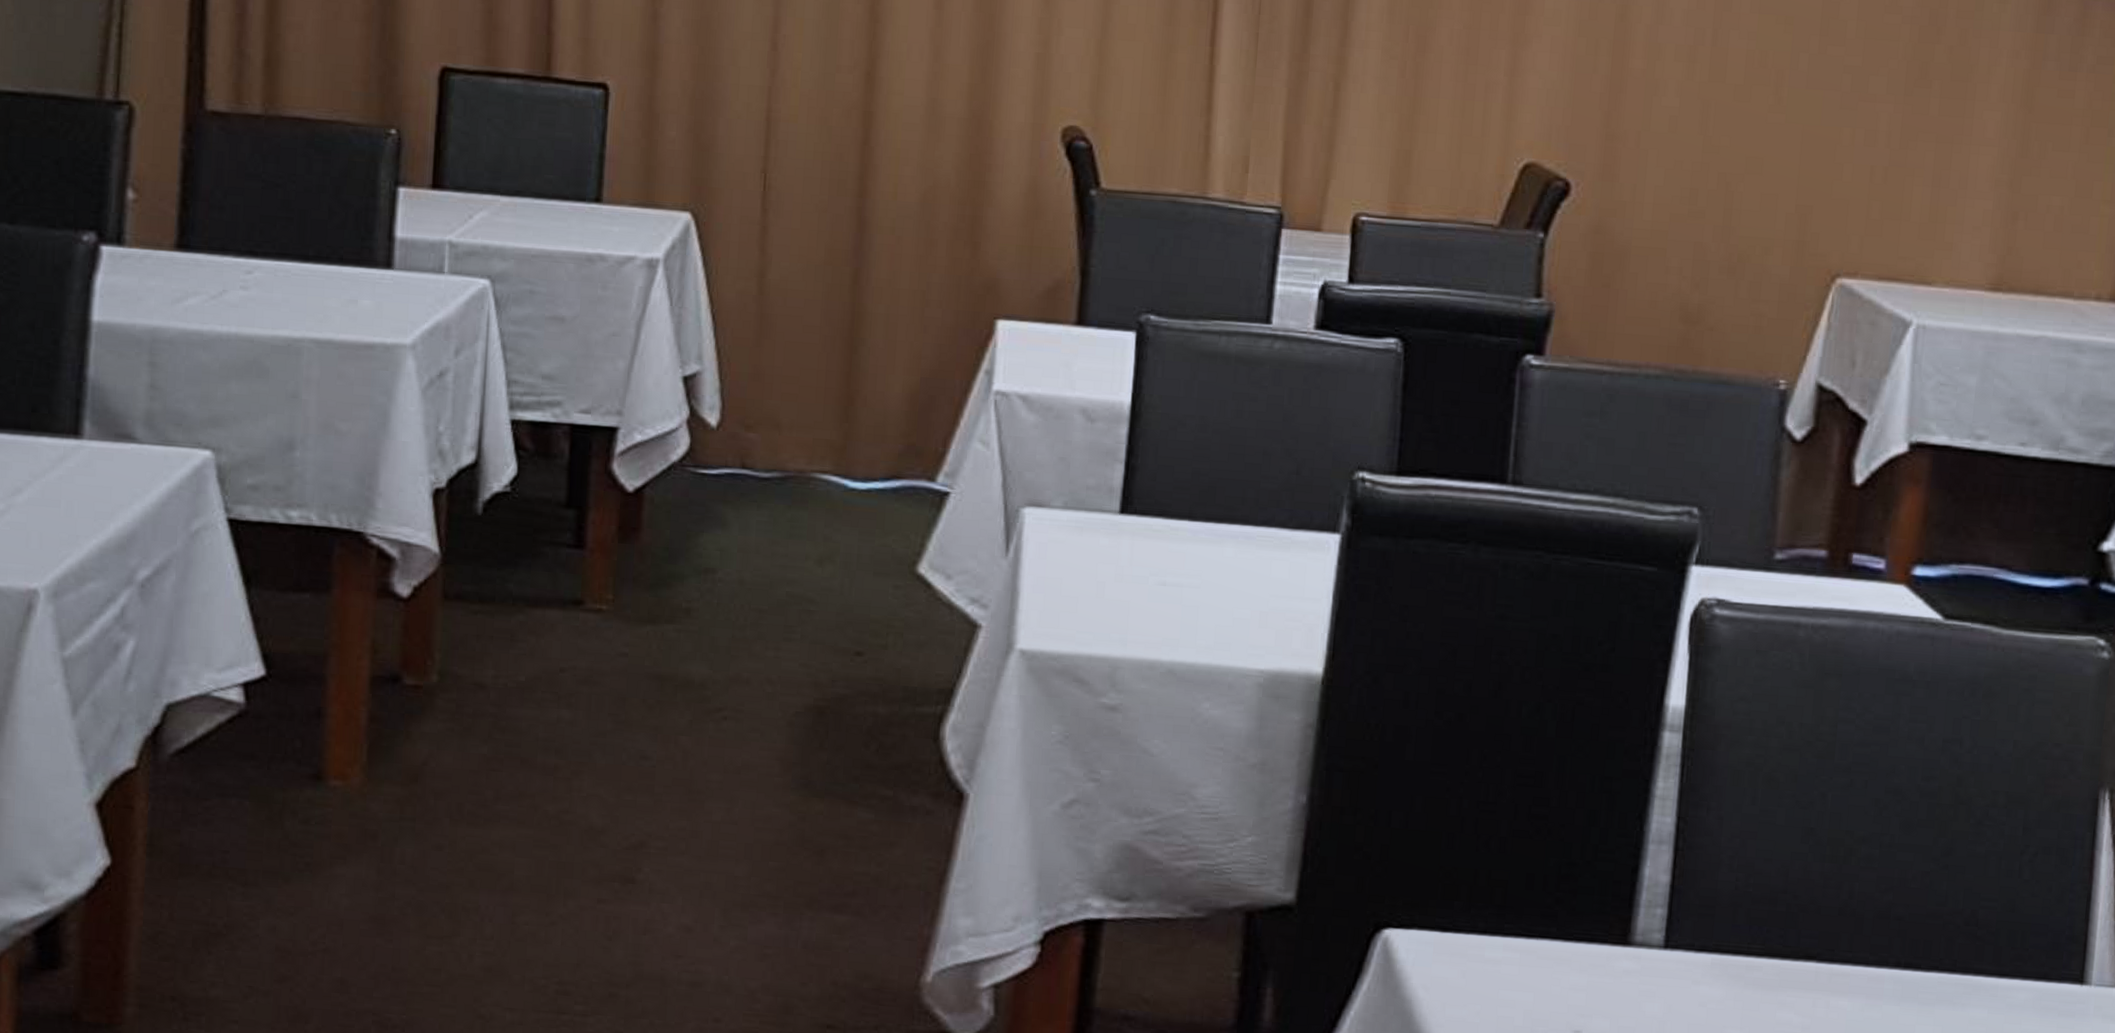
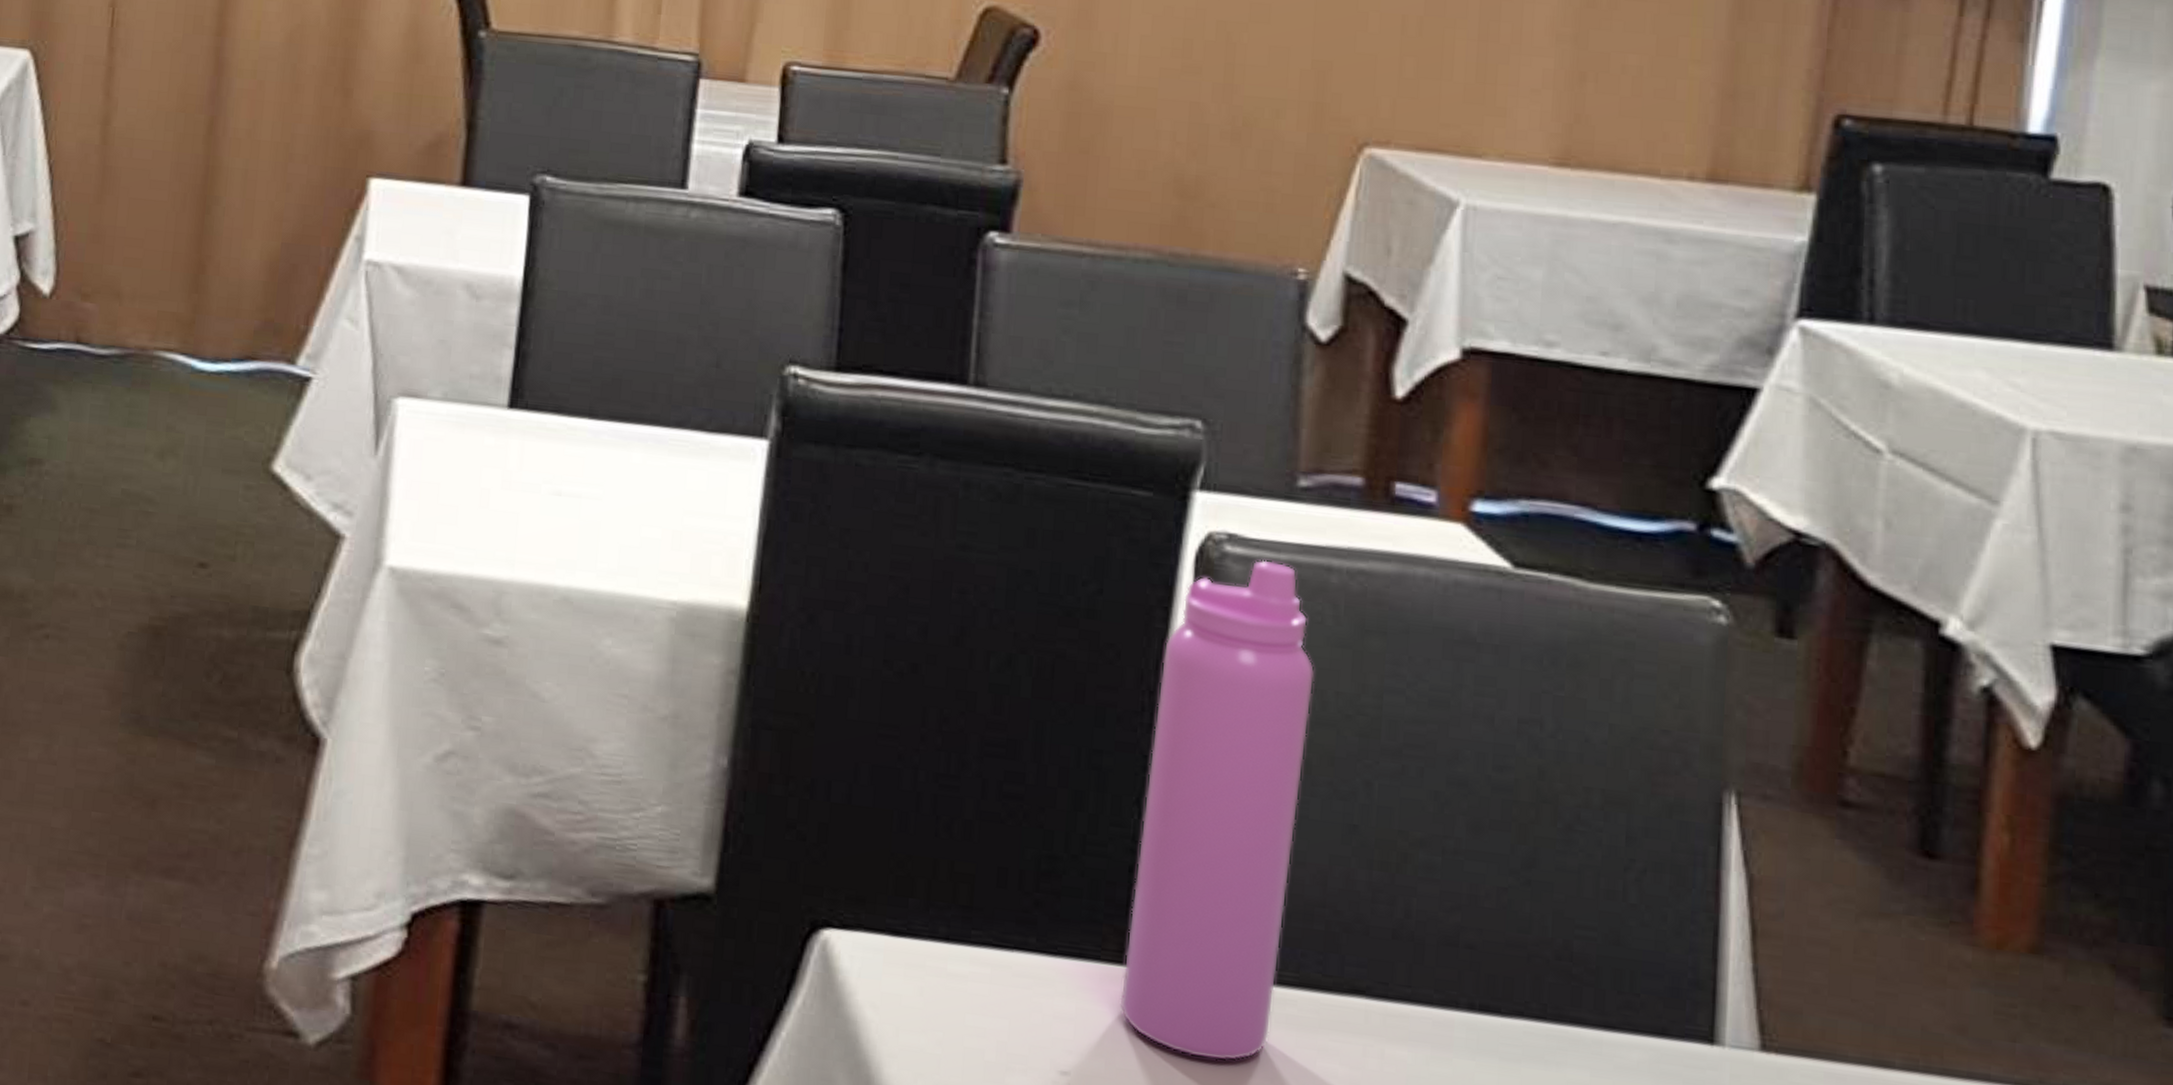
water bottle: none [1622,619,1784,1017] -> present [1119,559,1315,1061]

